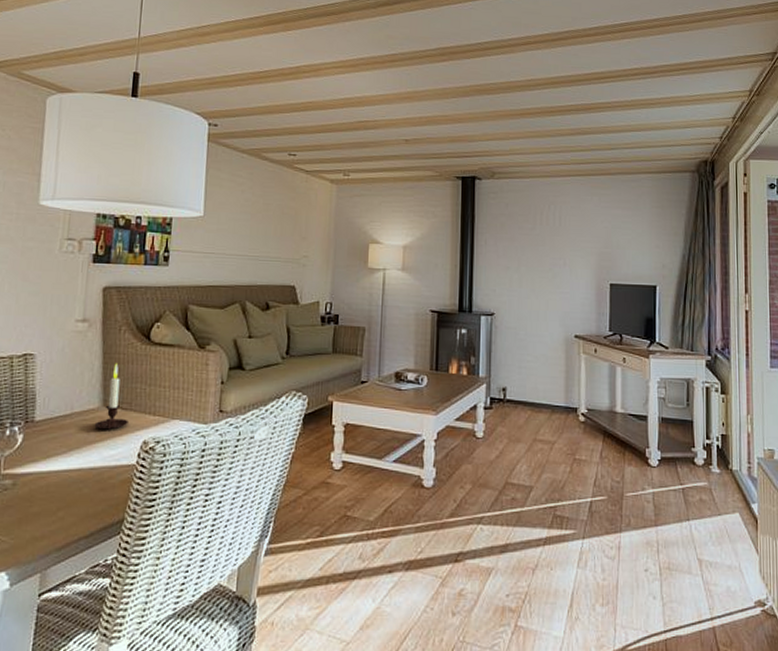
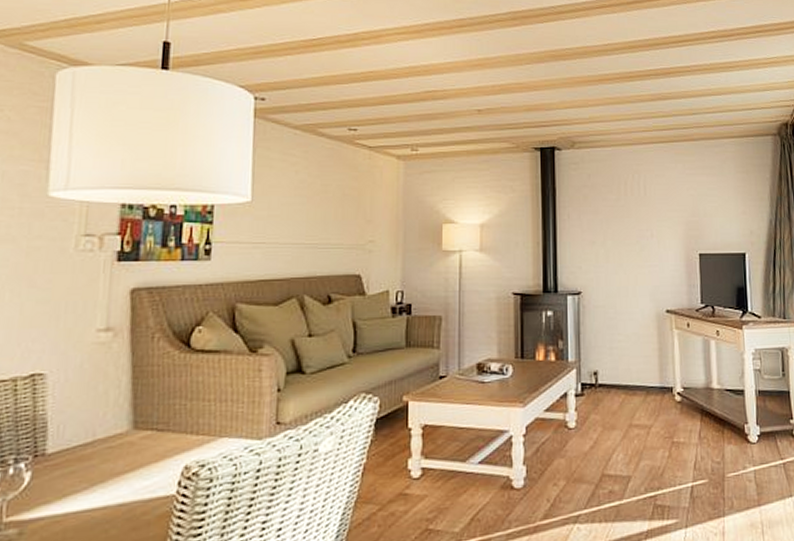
candle: present [94,363,128,430] -> none [122,377,165,458]

